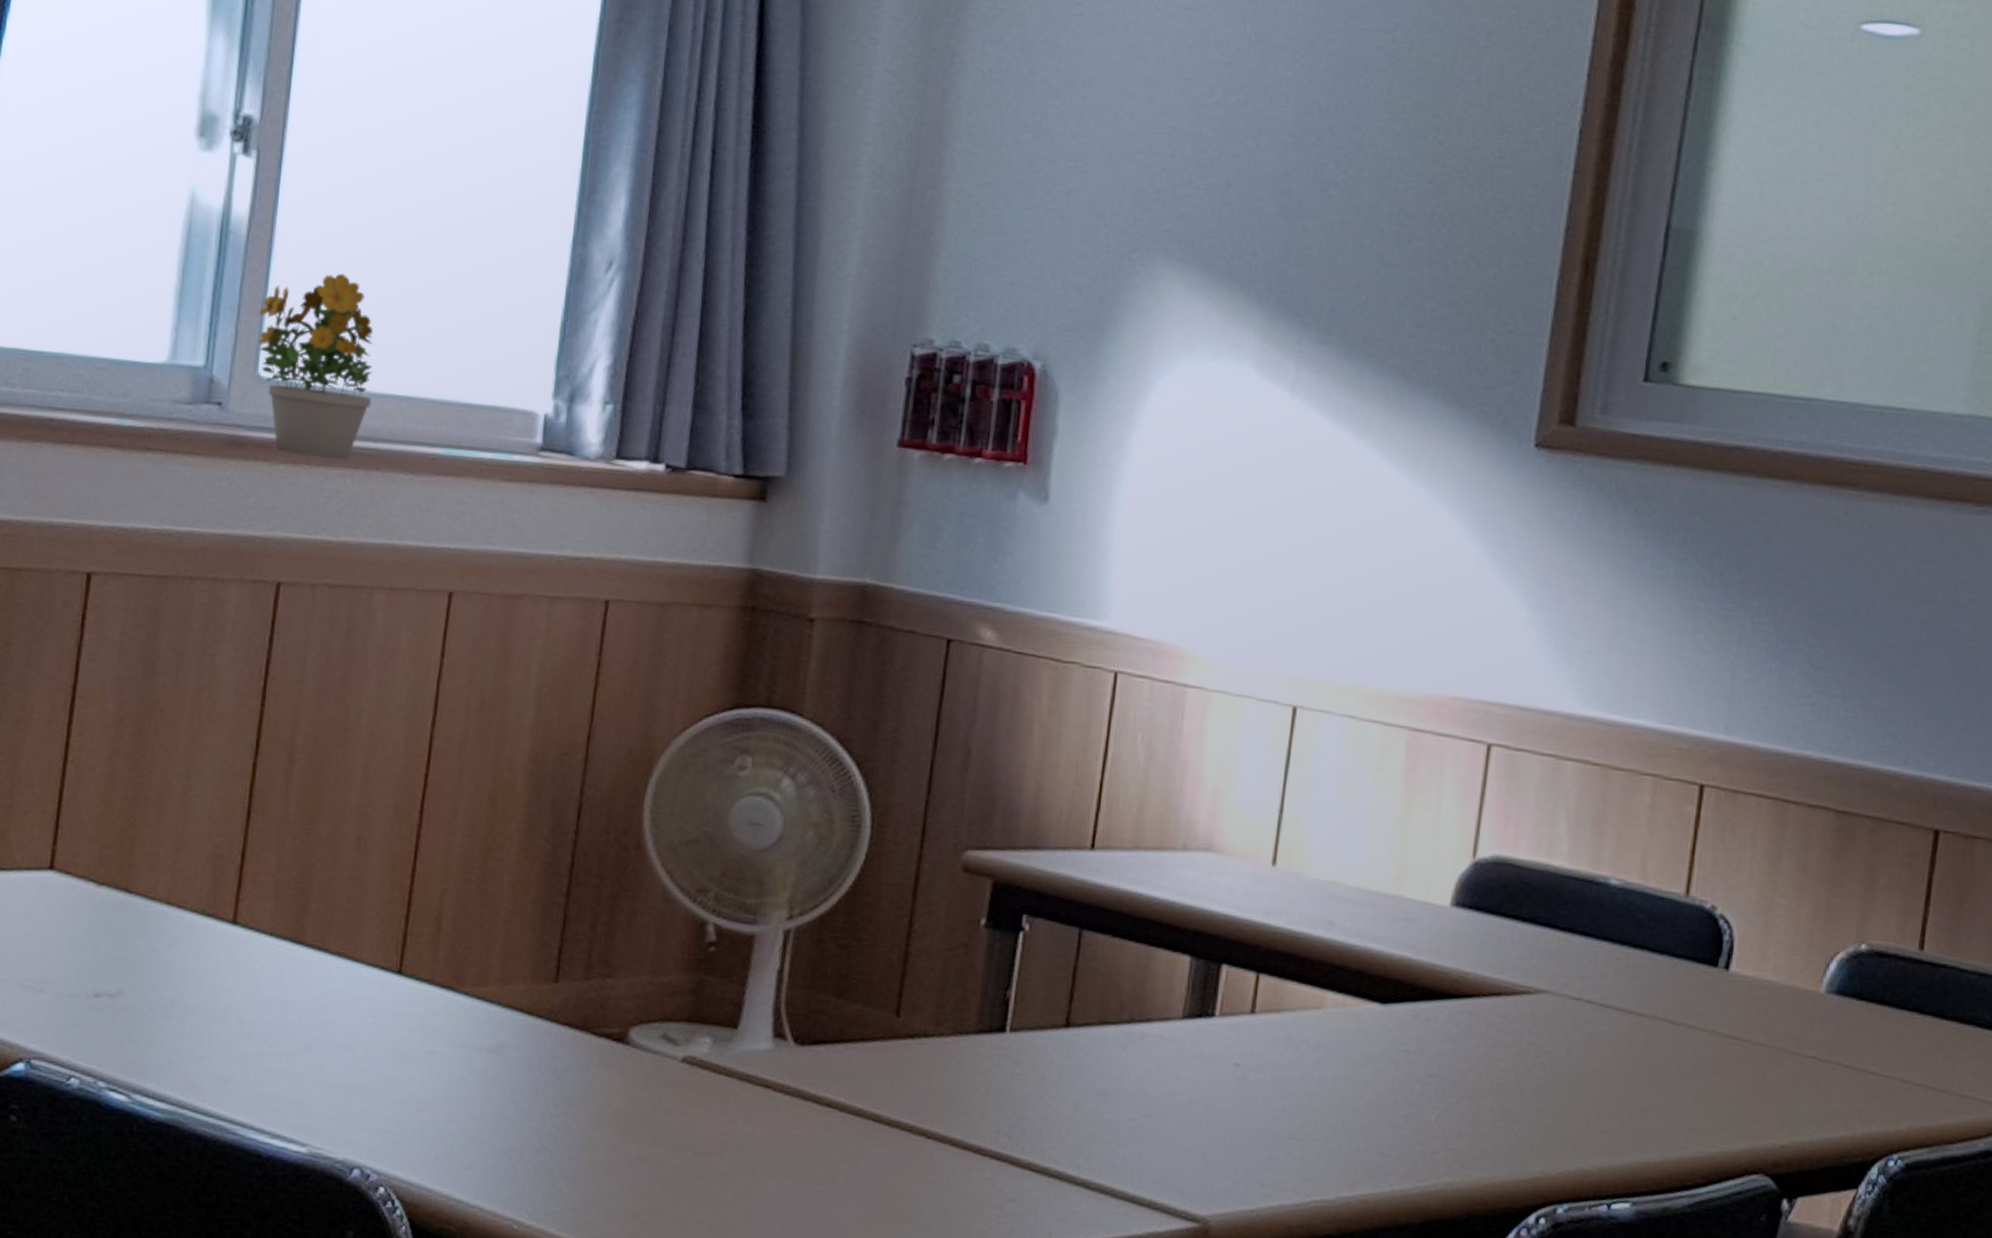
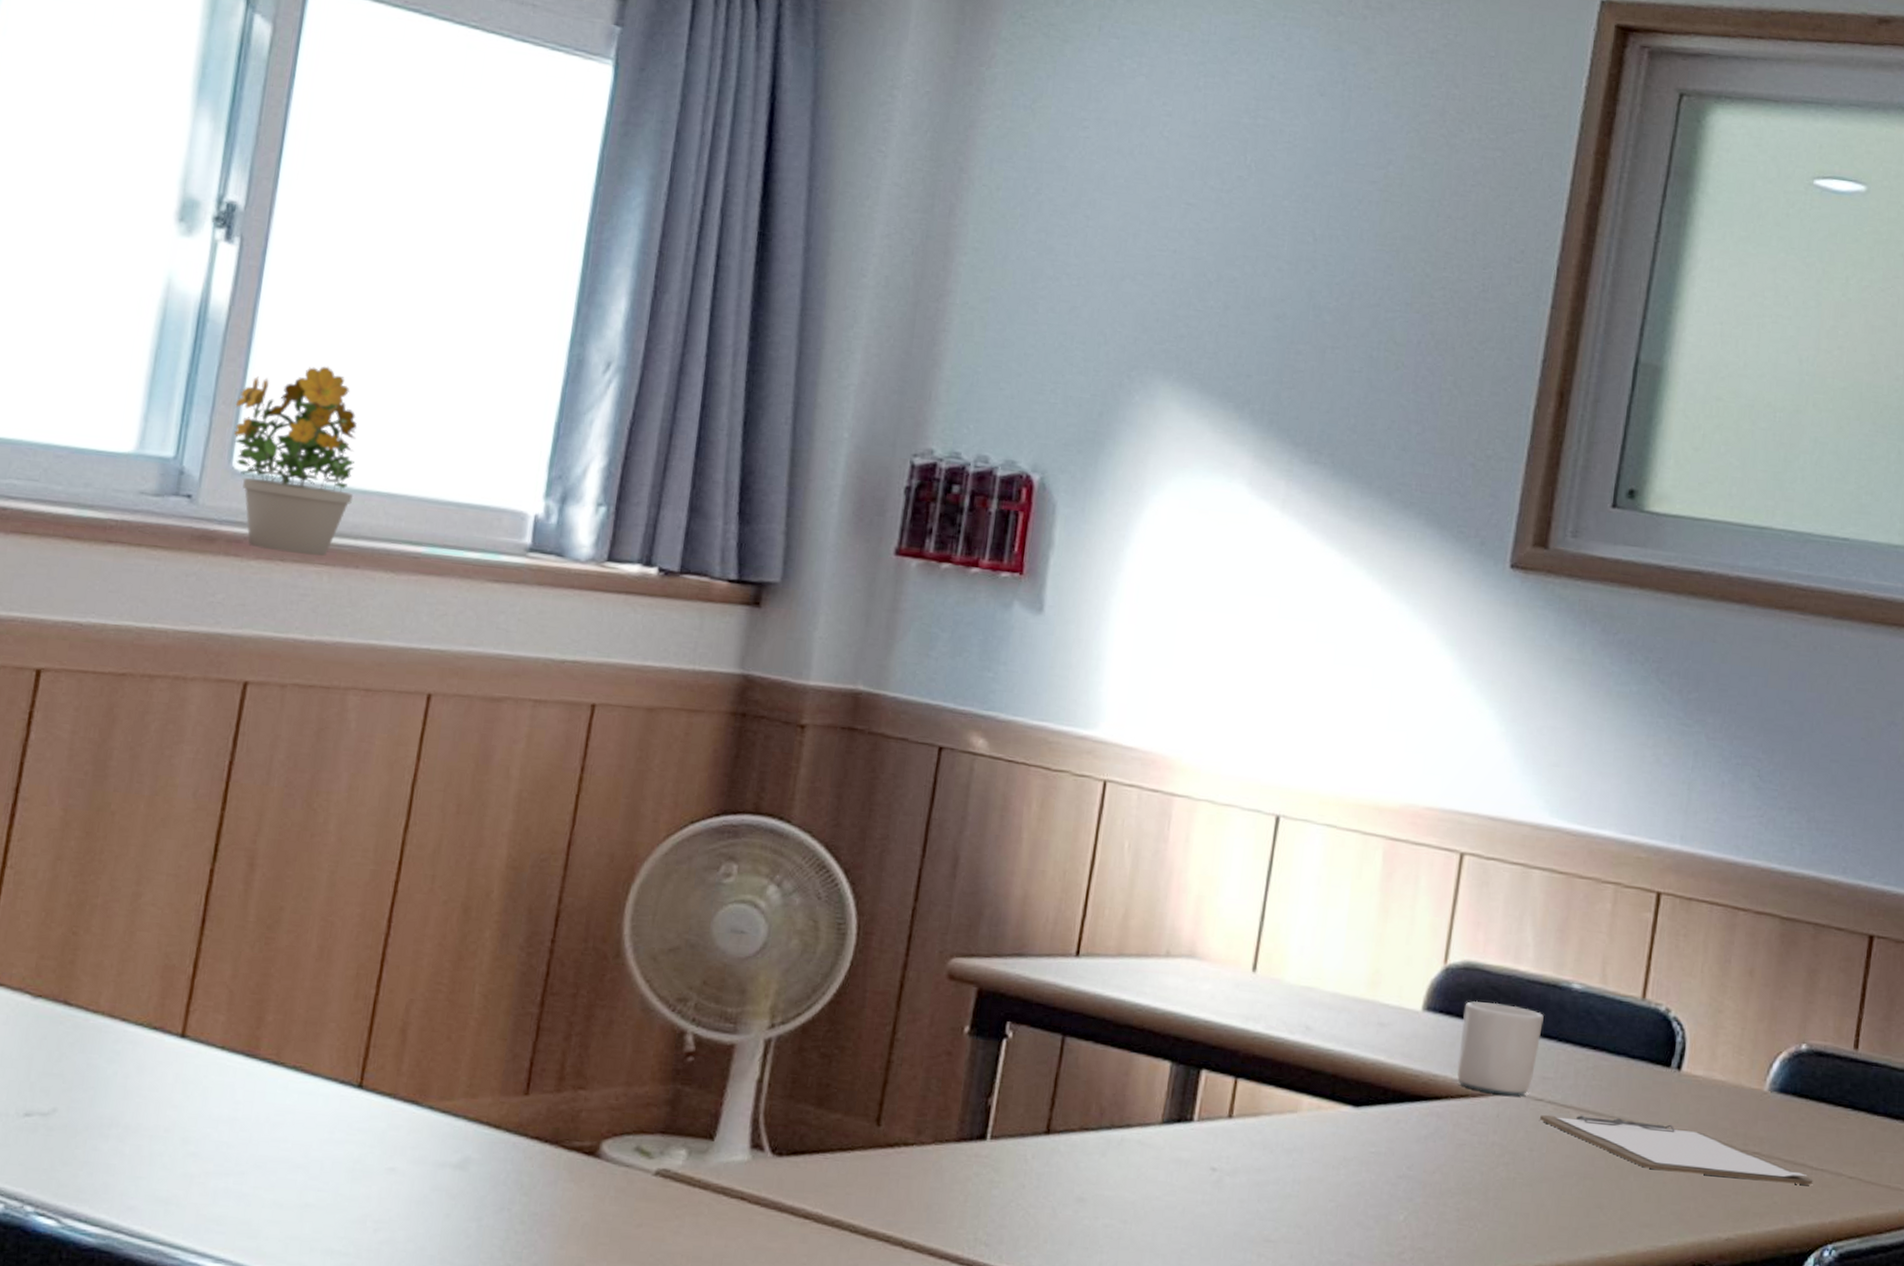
mug: none [1488,896,1580,994] -> present [1457,1000,1544,1096]
clipboard: none [1578,1014,1876,1092] -> present [1540,1114,1813,1185]

